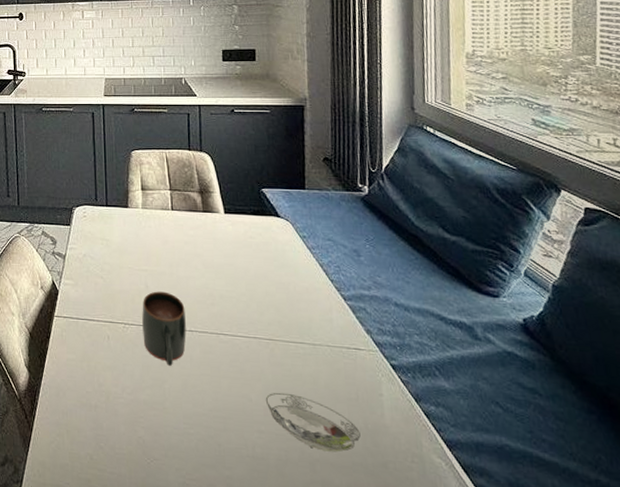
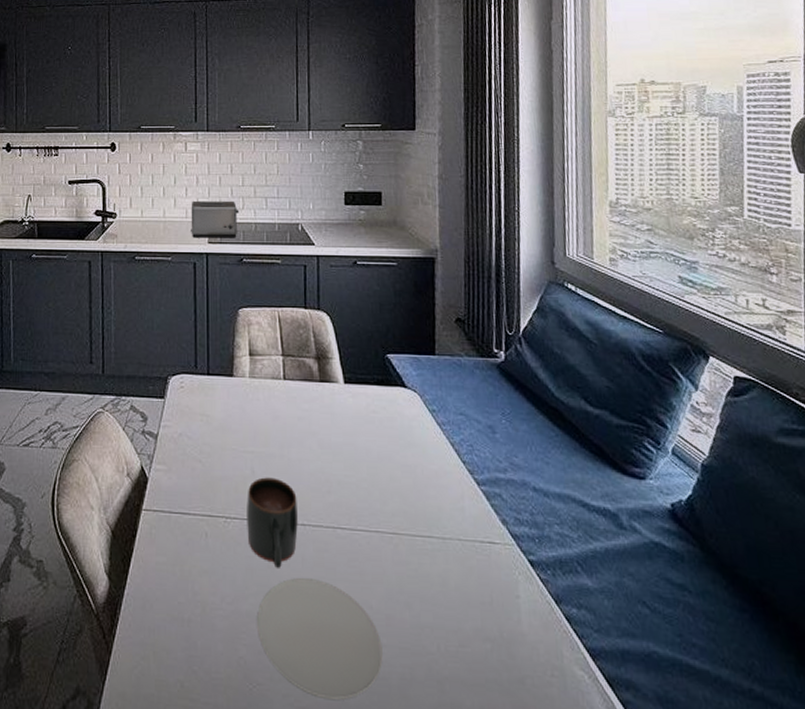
toaster: none [88,59,130,92] -> present [191,200,239,238]
plate: none [153,374,262,475] -> present [257,578,383,701]
dish: present [265,392,361,452] -> none [387,597,495,668]

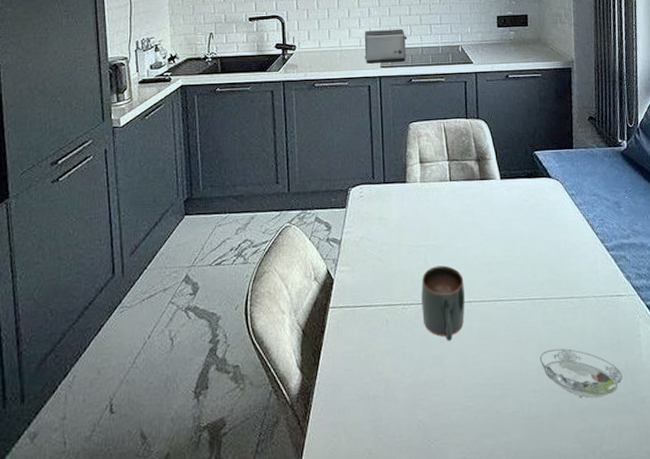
plate: present [257,578,383,701] -> none [433,345,537,443]
dish: none [387,597,495,668] -> present [539,348,623,399]

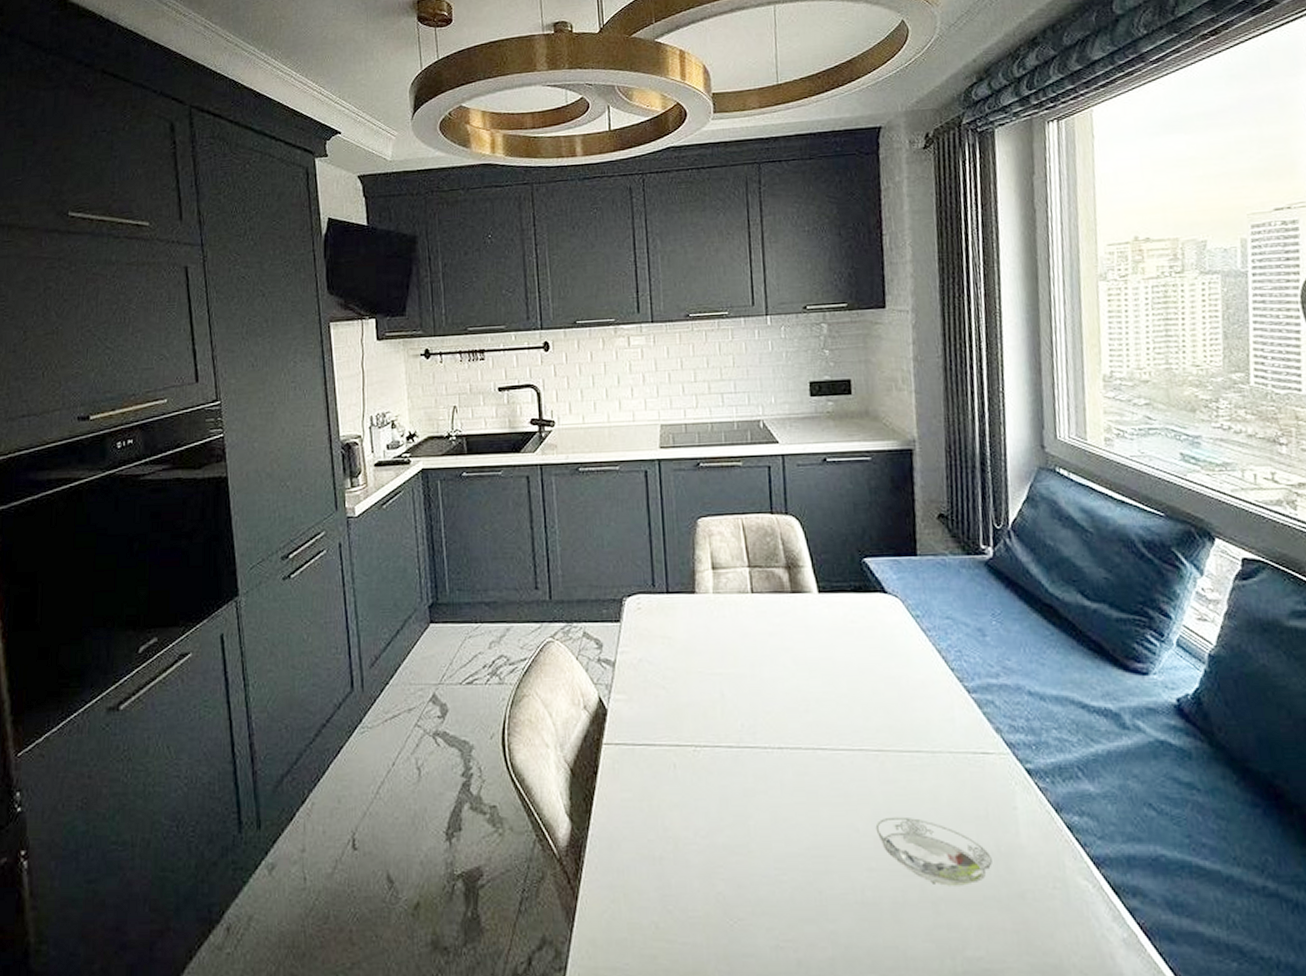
toaster: present [364,28,408,64] -> none [638,399,693,443]
mug: present [421,265,465,342] -> none [717,700,775,797]

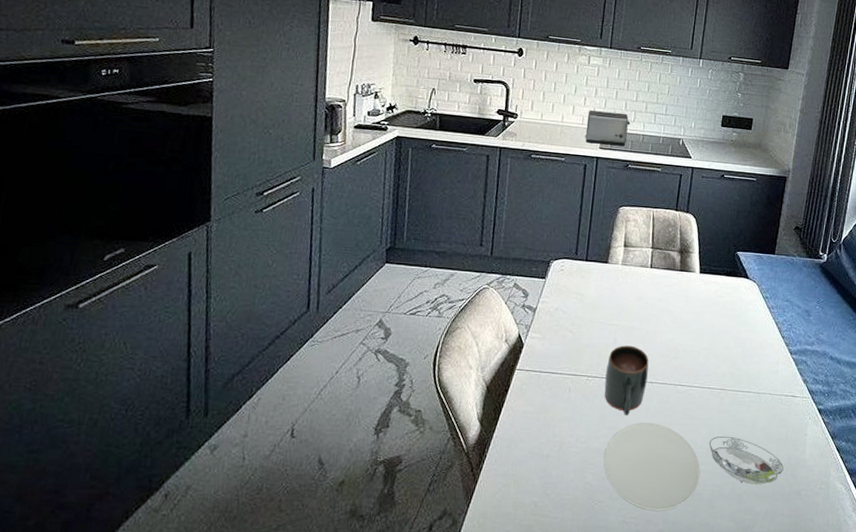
toaster: none [638,399,693,443] -> present [585,109,631,147]
mug: none [717,700,775,797] -> present [604,345,649,416]
plate: none [734,805,873,931] -> present [603,423,701,512]

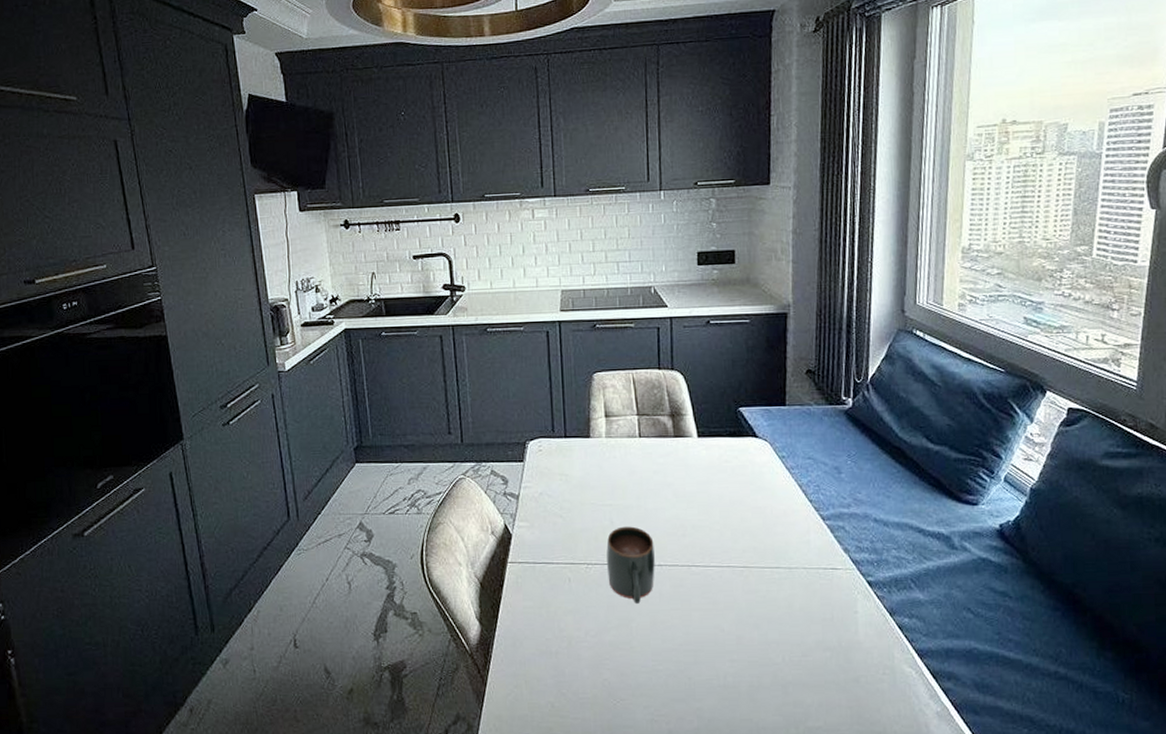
toaster: present [585,109,631,147] -> none [541,267,591,307]
plate: present [603,423,701,512] -> none [619,610,734,708]
dish: present [709,436,784,485] -> none [738,619,834,673]

